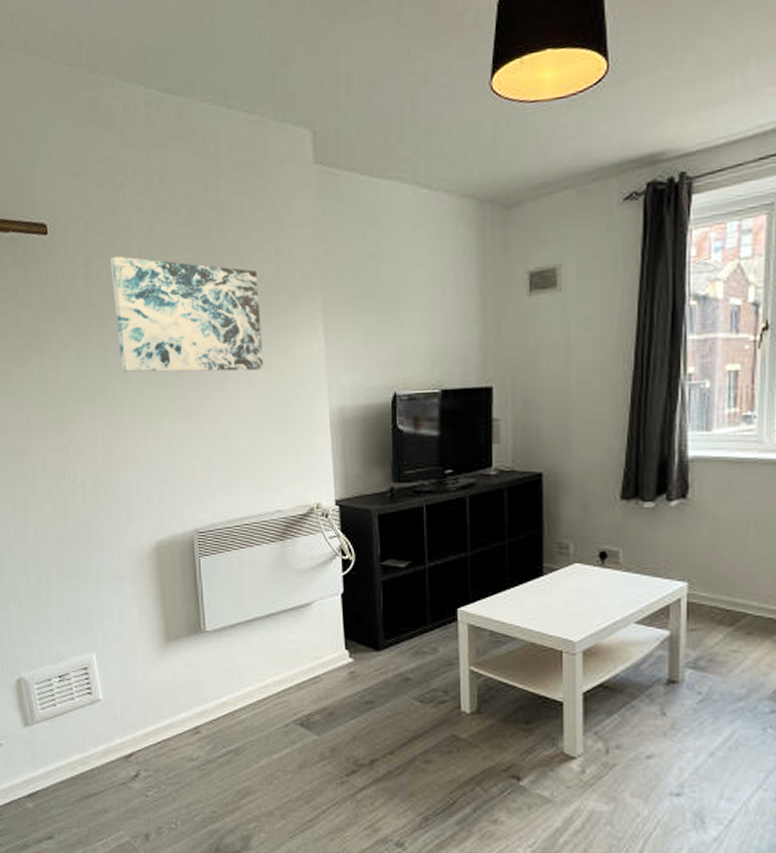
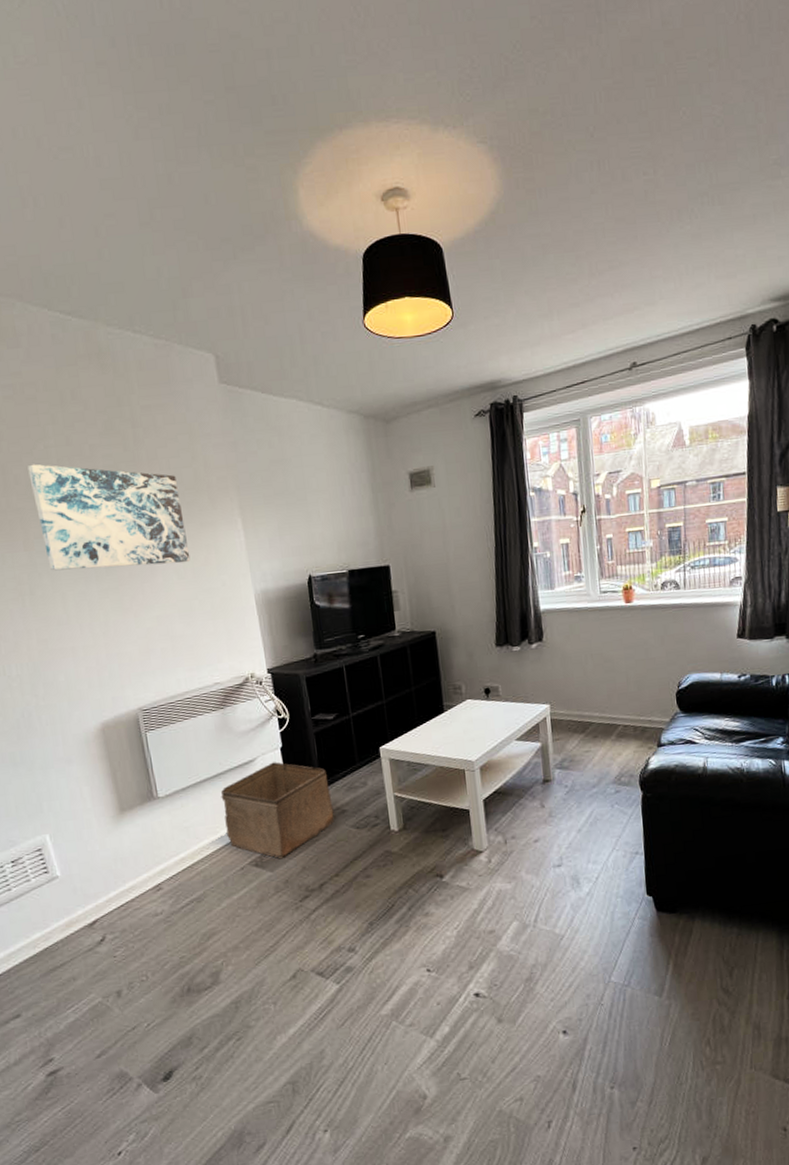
storage bin: none [271,609,395,722] -> present [220,762,334,858]

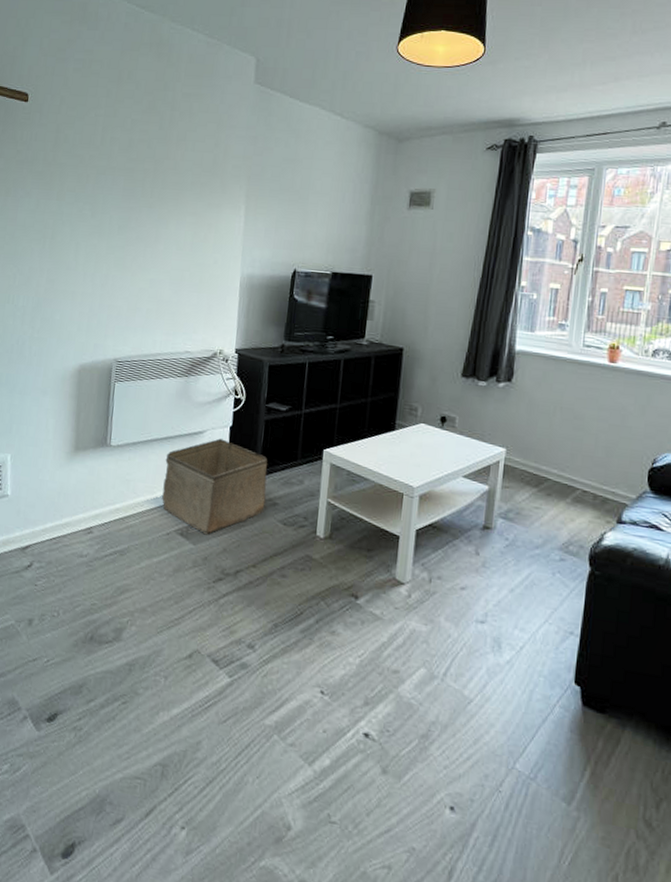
wall art: present [28,464,191,571] -> none [72,128,197,237]

